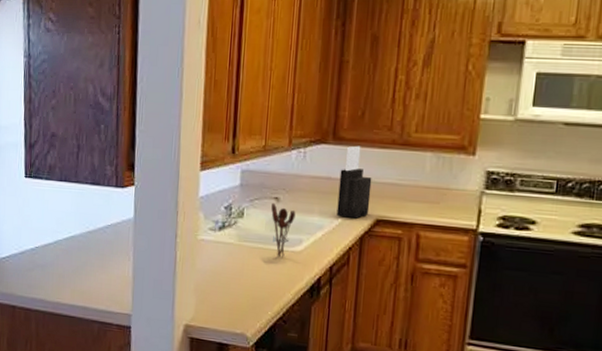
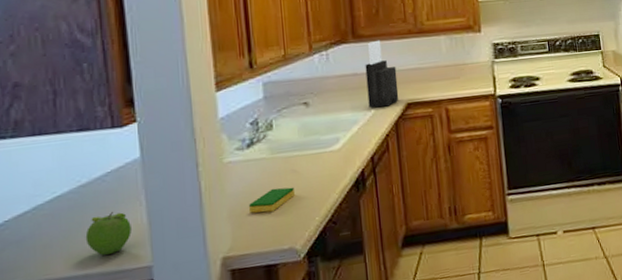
fruit: none [87,259,120,296] -> present [85,211,132,256]
dish sponge: none [212,274,255,295] -> present [248,187,296,213]
utensil holder: present [271,202,296,257] -> none [301,108,328,160]

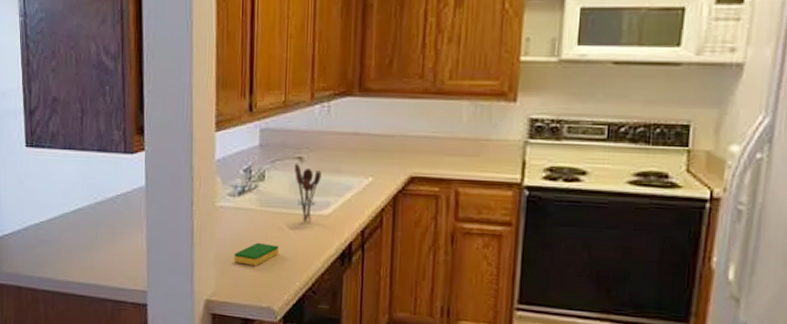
fruit: present [85,211,132,256] -> none [97,232,133,271]
utensil holder: none [301,108,328,160] -> present [295,162,322,222]
knife block: present [365,40,399,108] -> none [366,96,404,177]

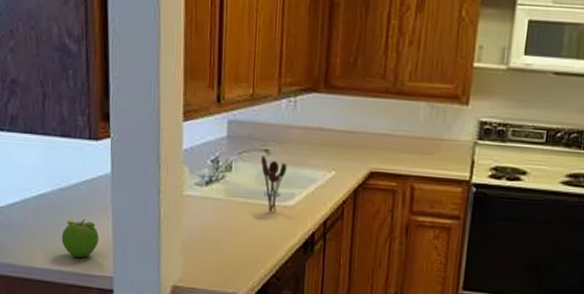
fruit: none [97,232,133,271] -> present [61,218,99,258]
dish sponge: present [233,242,280,266] -> none [200,231,245,254]

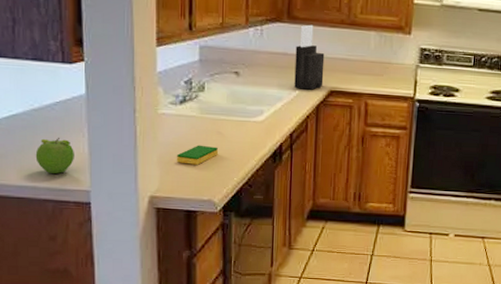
dish sponge: none [200,231,245,254] -> present [176,145,219,165]
utensil holder: present [261,155,287,212] -> none [232,76,256,127]
knife block: none [329,94,366,171] -> present [294,24,325,90]

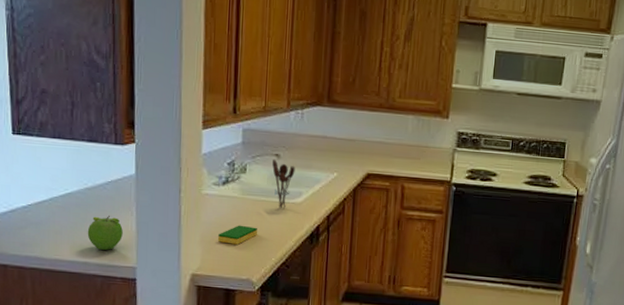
utensil holder: none [232,76,256,127] -> present [272,159,295,208]
knife block: present [294,24,325,90] -> none [332,108,363,173]

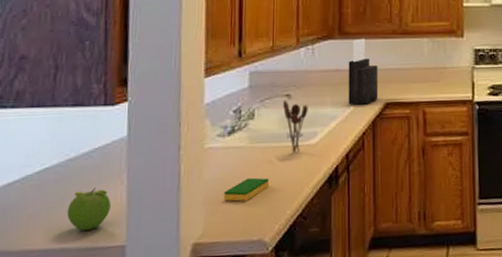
knife block: none [332,108,363,173] -> present [348,38,378,105]

